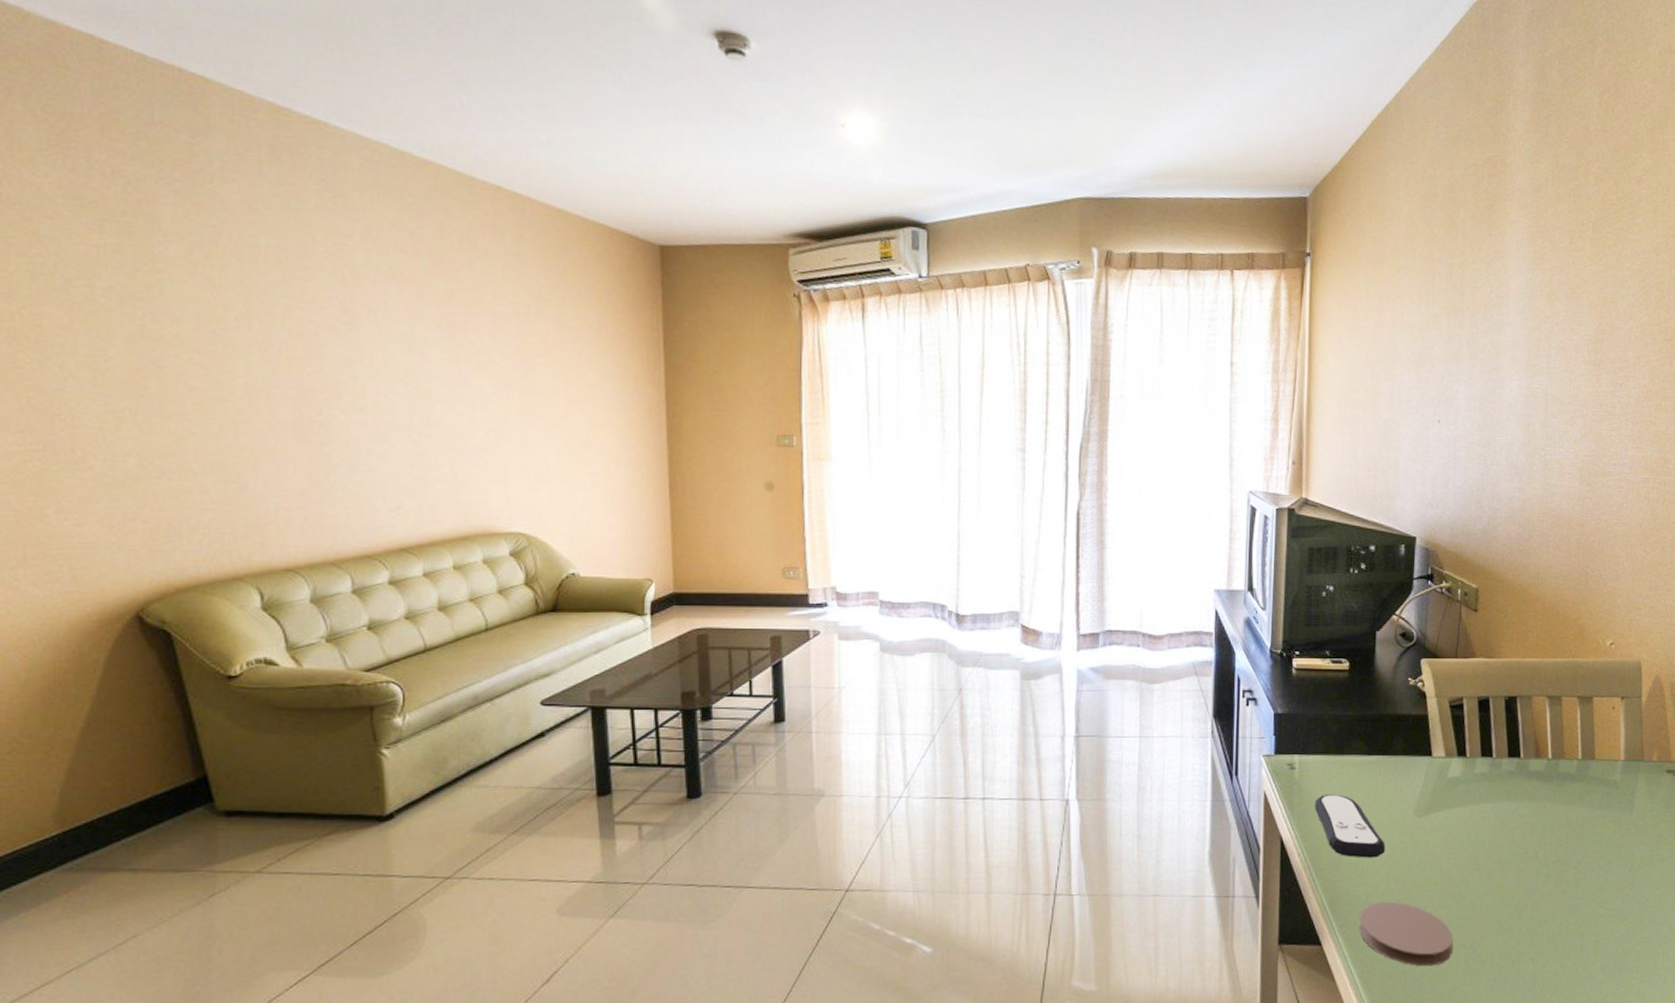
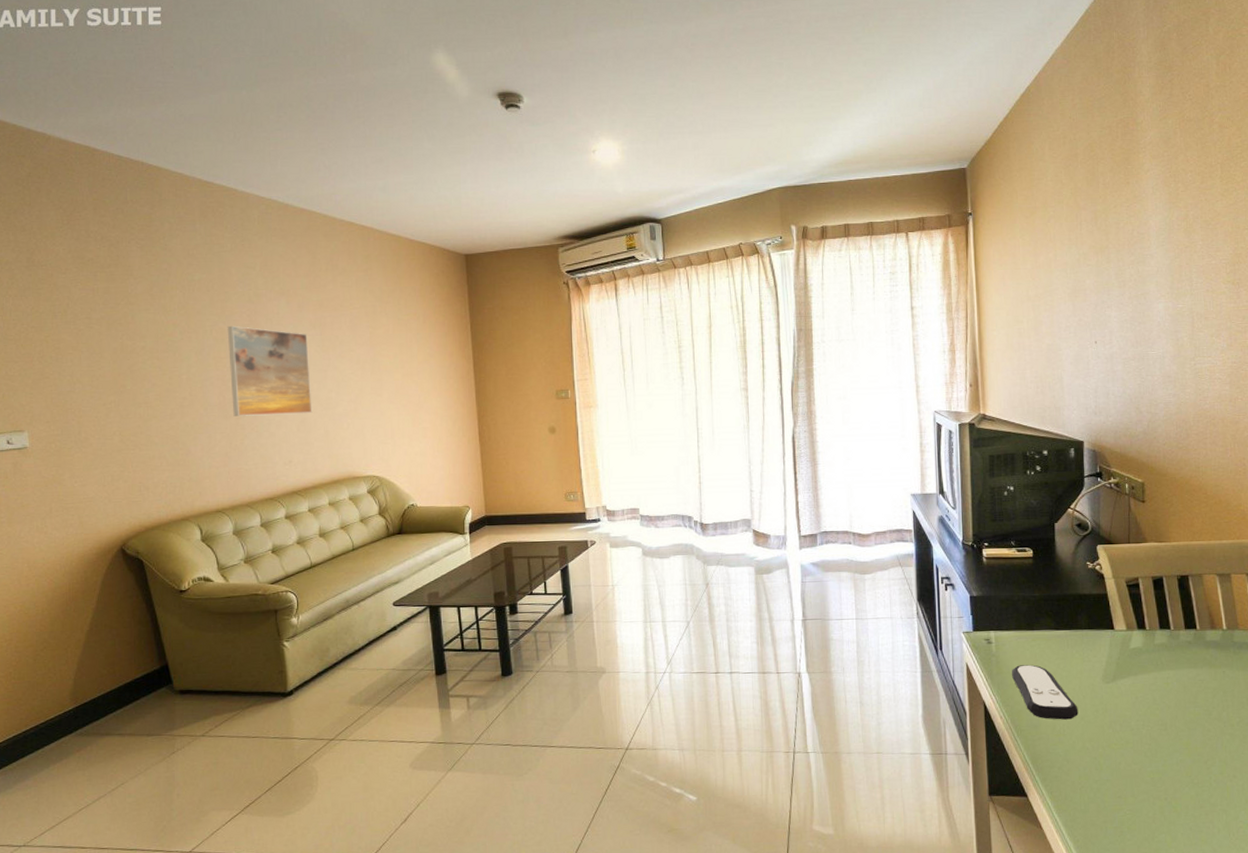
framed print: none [308,314,433,444] -> present [227,325,312,416]
coaster: present [1359,901,1453,967] -> none [1060,758,1148,817]

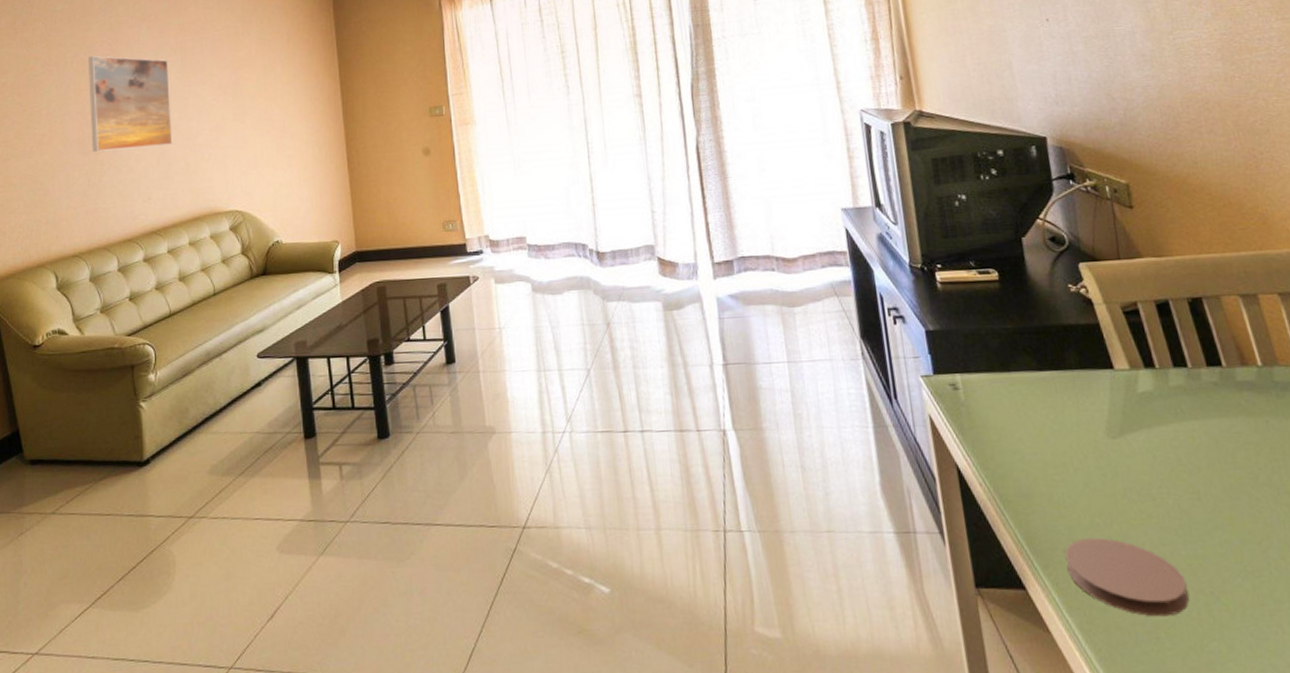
remote control: present [1012,664,1078,720] -> none [988,415,1081,487]
coaster: none [1060,758,1148,817] -> present [1065,537,1189,617]

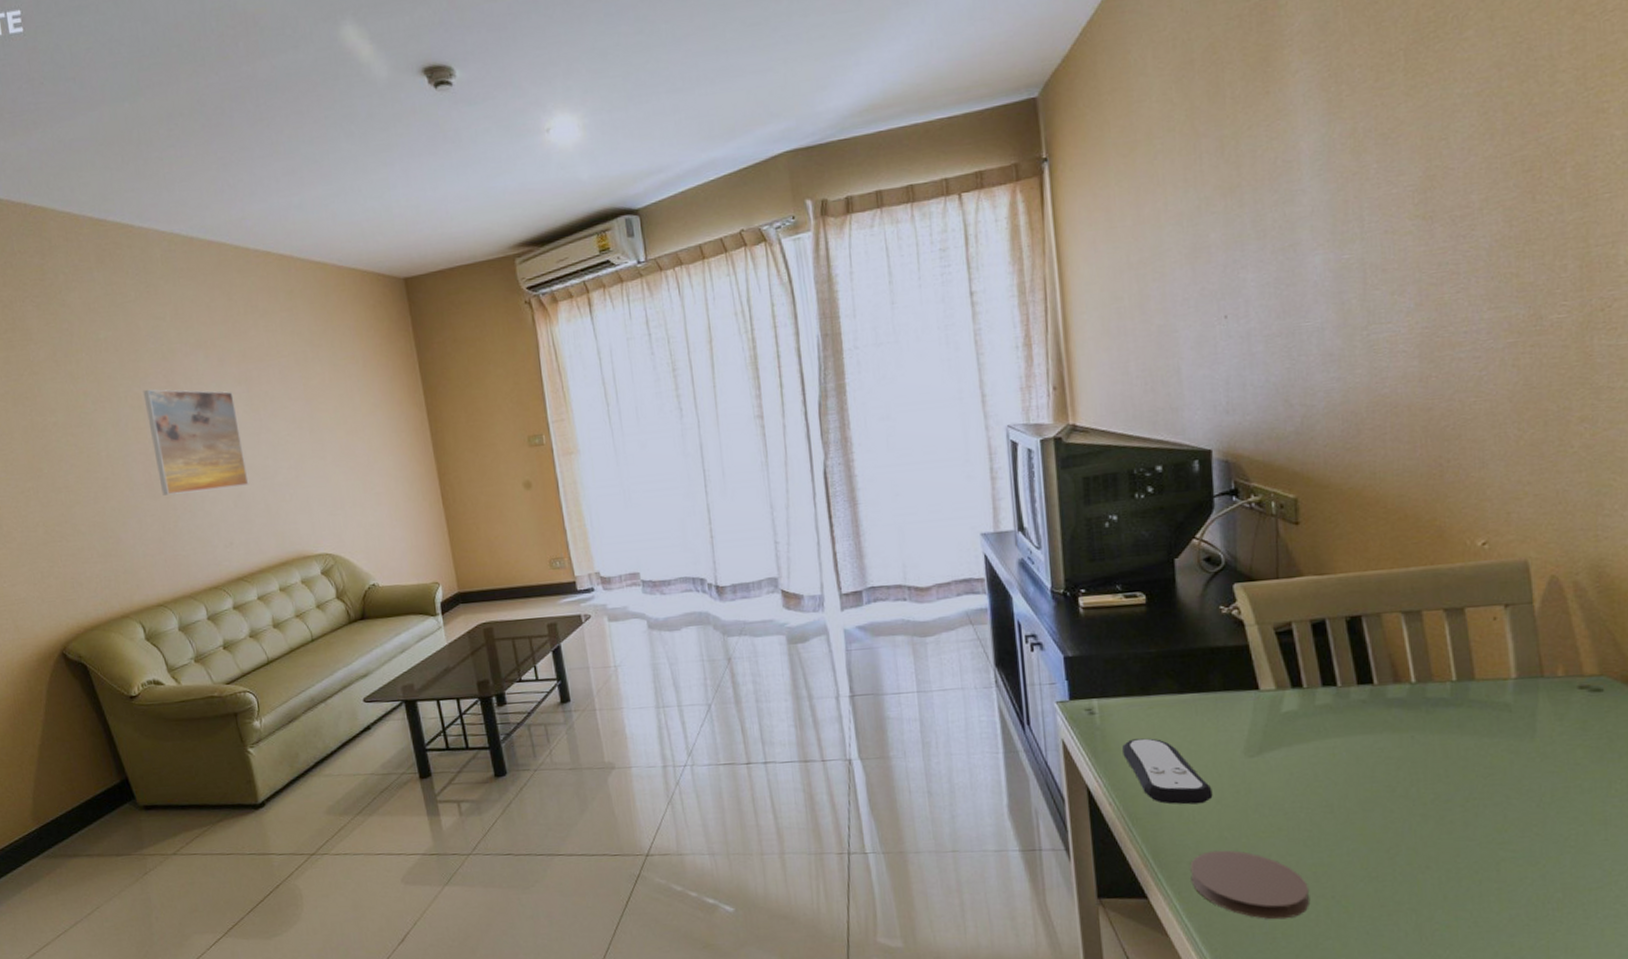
remote control: none [988,415,1081,487] -> present [1122,738,1213,805]

